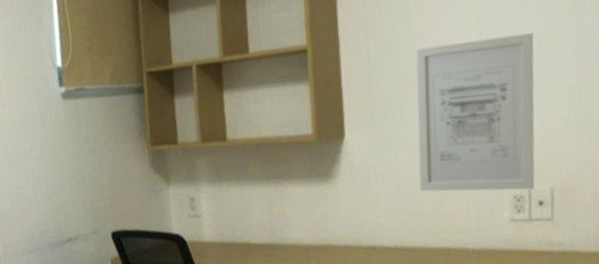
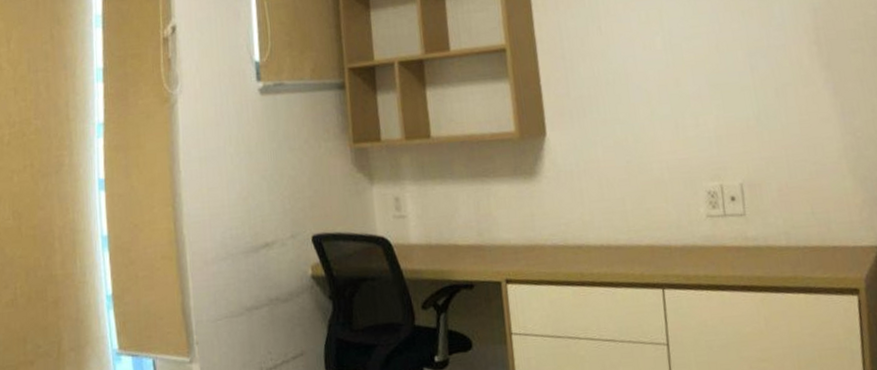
wall art: present [416,33,535,192] -> none [607,38,726,189]

